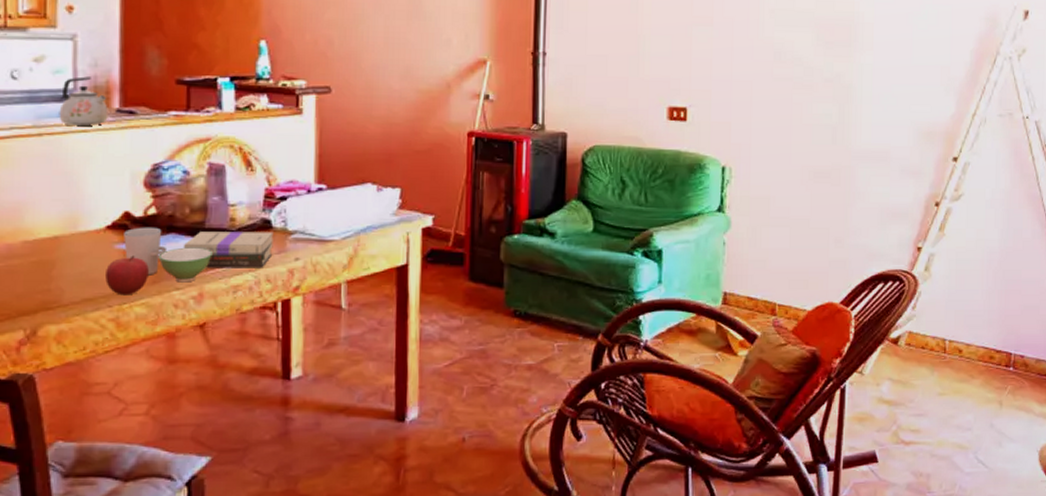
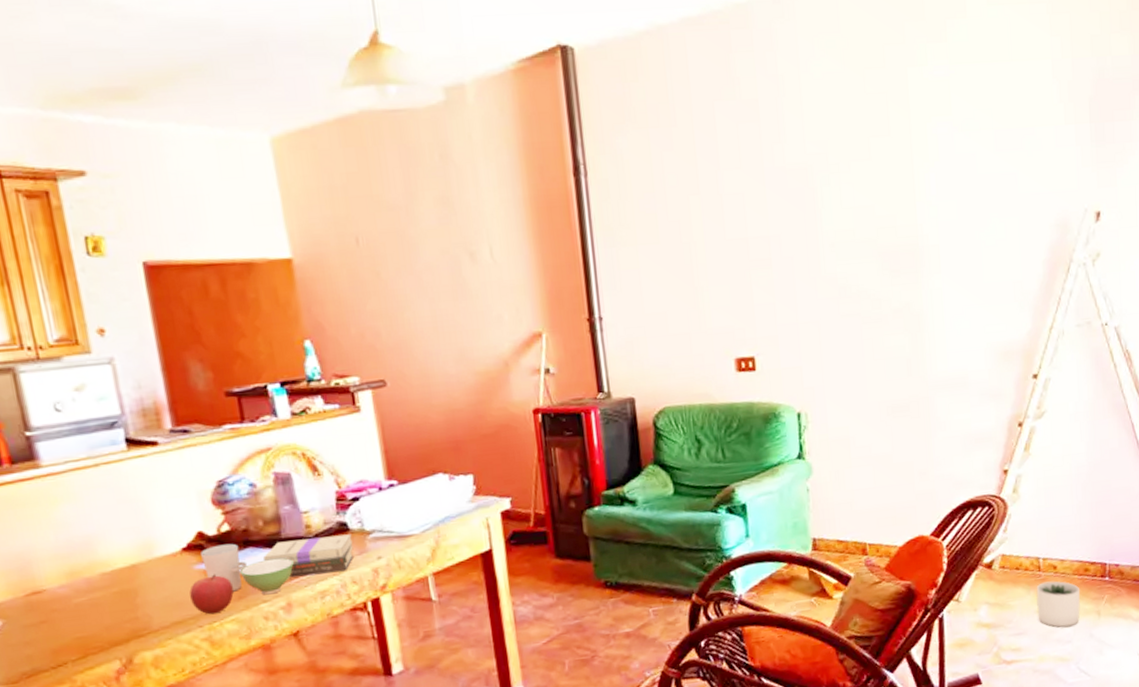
kettle: present [59,76,108,127] -> none [110,400,163,453]
planter: none [939,365,984,414] -> present [1035,581,1081,628]

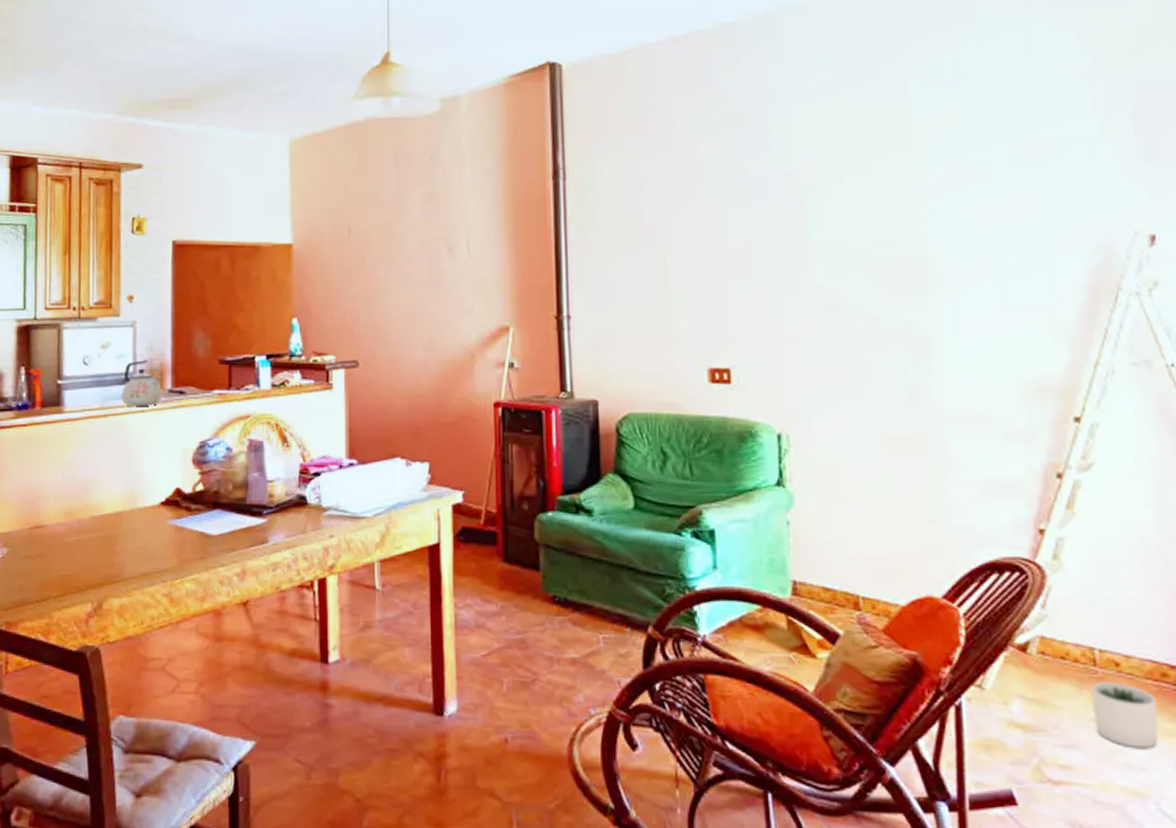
kettle: none [110,400,163,453] -> present [121,360,162,407]
fruit: present [189,574,234,615] -> none [160,531,197,571]
cup: present [201,543,248,592] -> none [175,503,213,551]
bowl: present [239,557,295,595] -> none [205,523,255,559]
books: present [262,534,354,578] -> none [227,508,309,546]

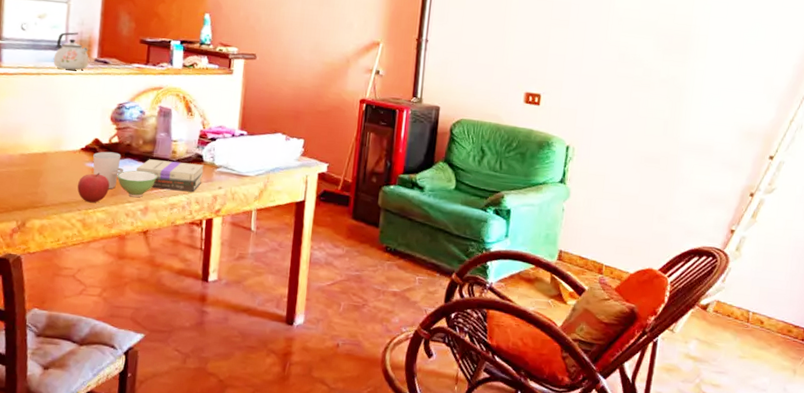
fruit: none [160,531,197,571] -> present [77,173,110,203]
cup: none [175,503,213,551] -> present [93,151,124,190]
bowl: none [205,523,255,559] -> present [117,170,158,198]
books: none [227,508,309,546] -> present [135,159,204,193]
planter: present [1091,681,1158,750] -> none [740,333,782,378]

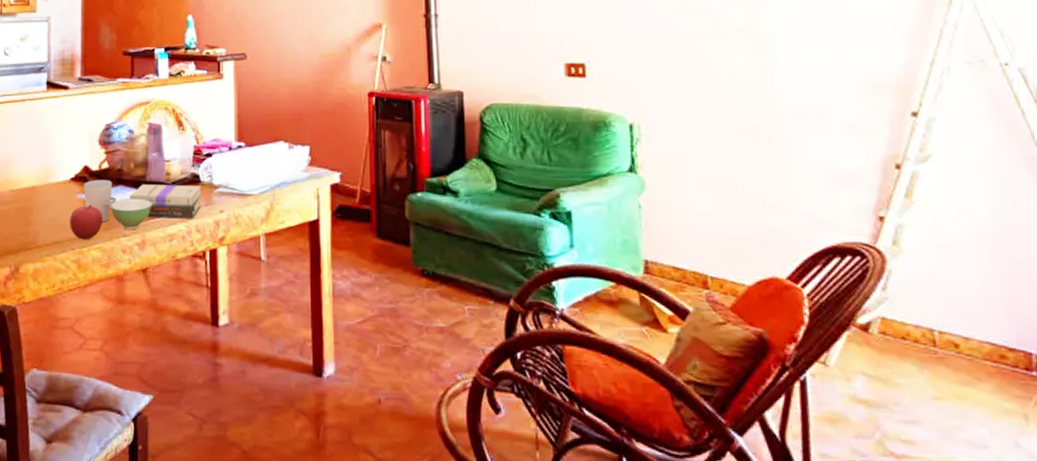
kettle: present [53,32,89,71] -> none [37,51,73,93]

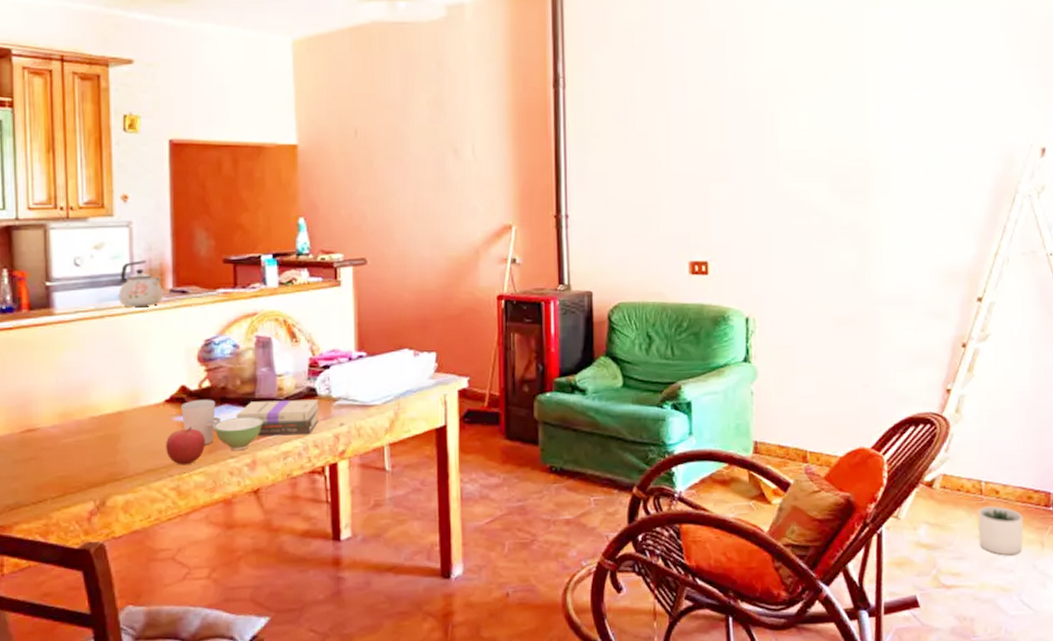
kettle: none [37,51,73,93] -> present [118,260,163,308]
planter: none [931,361,998,428] -> present [977,506,1024,556]

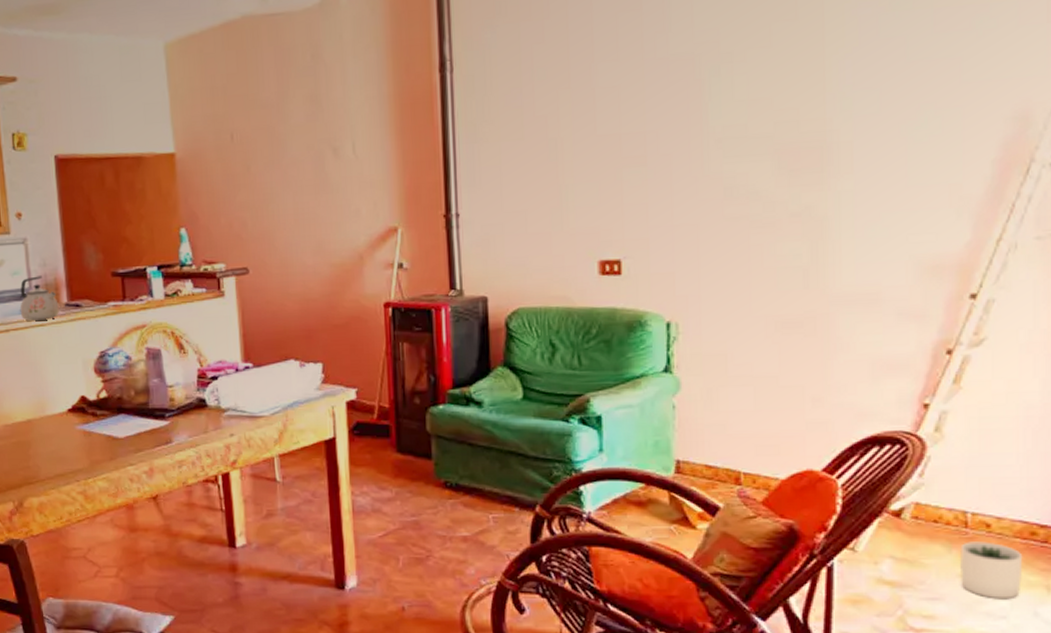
fruit: present [166,427,205,465] -> none [71,435,106,471]
cup: present [181,399,222,445] -> none [82,409,120,453]
bowl: present [213,416,264,451] -> none [112,426,159,459]
books: present [235,399,319,437] -> none [132,410,210,445]

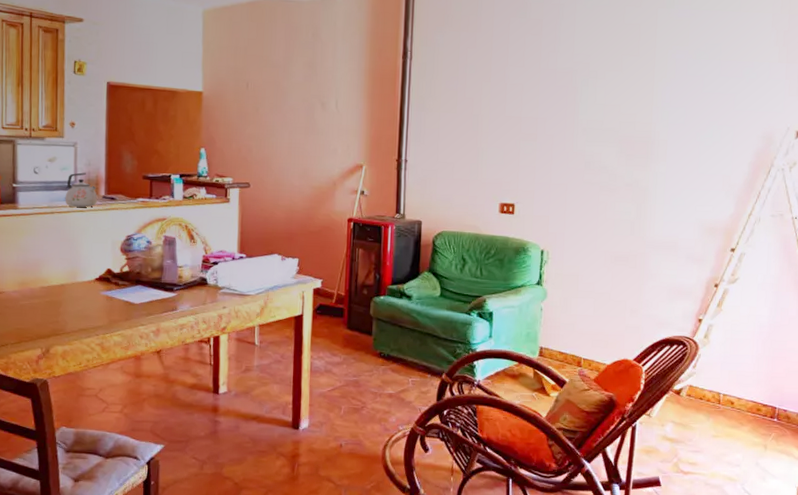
planter: present [959,541,1023,600] -> none [713,413,752,454]

